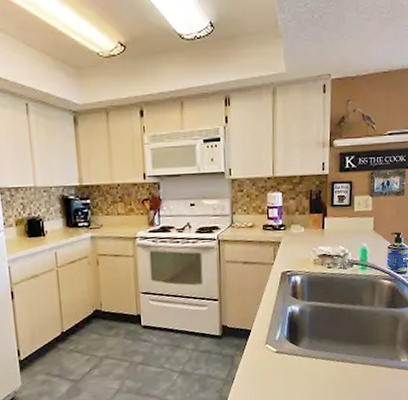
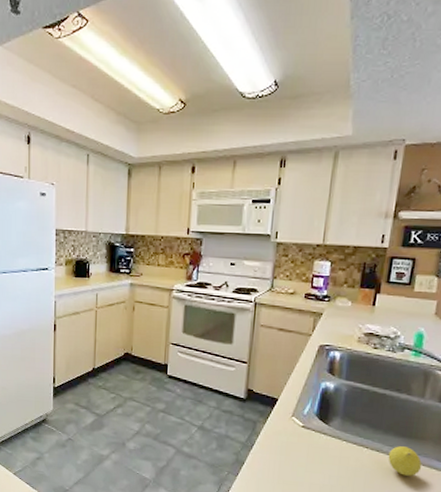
fruit: none [352,352,379,379] -> present [388,446,422,476]

